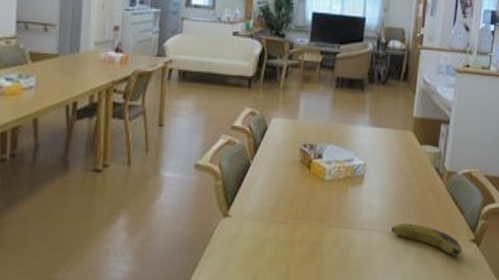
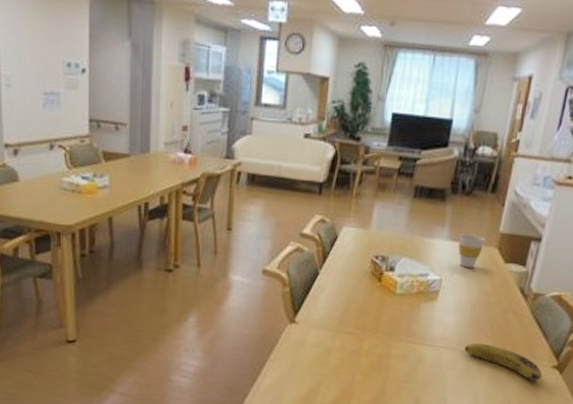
cup: none [378,120,402,151] -> present [458,234,485,268]

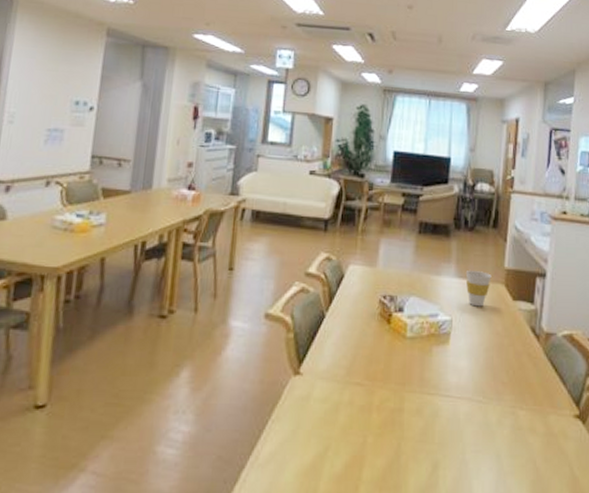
fruit: present [464,343,543,382] -> none [481,391,565,435]

